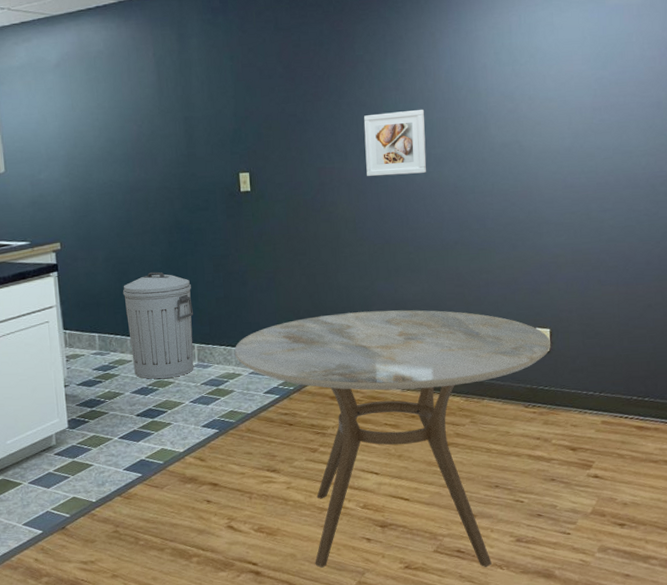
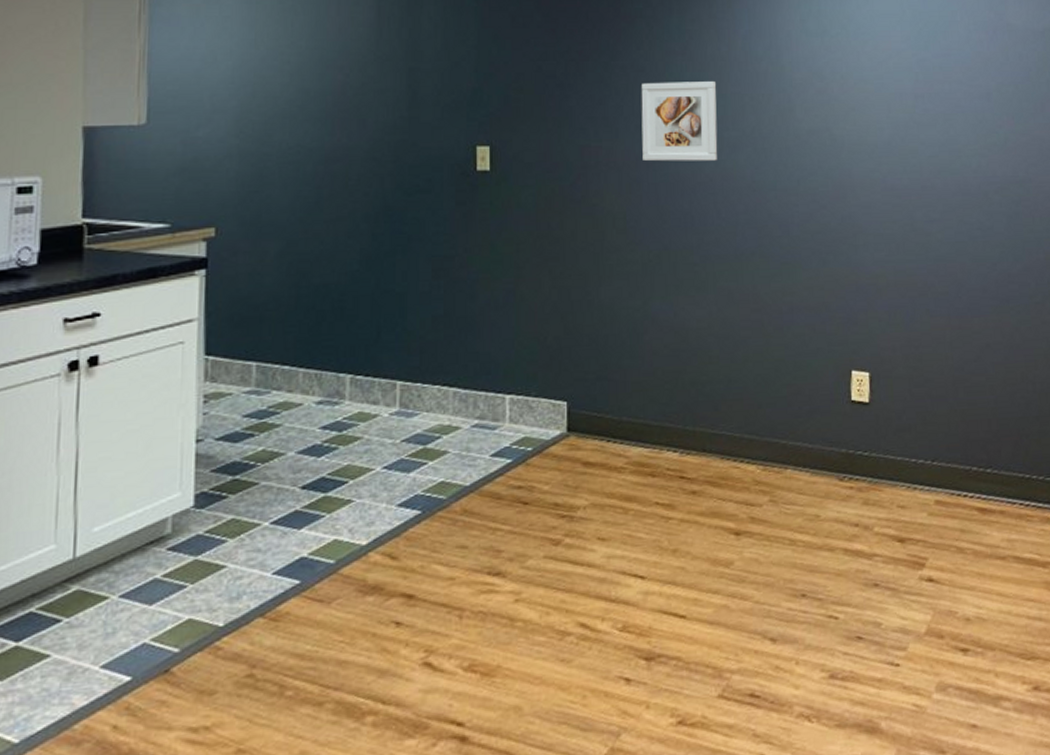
trash can: present [122,272,194,379] -> none [299,275,398,433]
dining table: present [234,310,550,568] -> none [452,340,870,728]

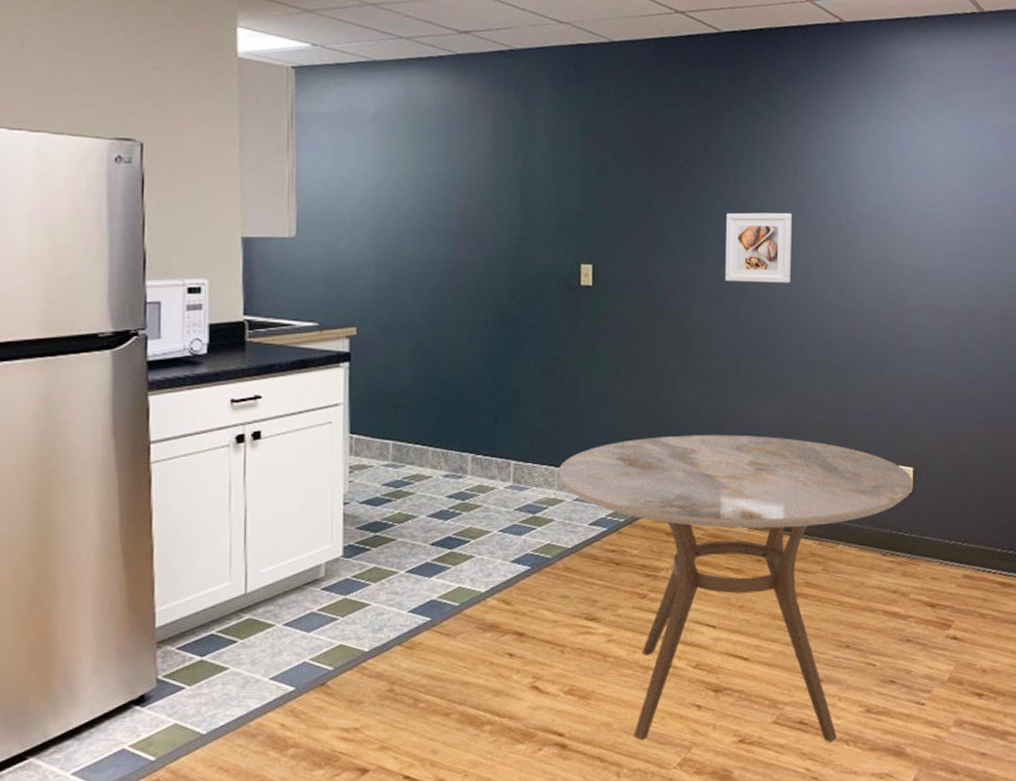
dining table: none [452,340,870,728] -> present [558,435,913,743]

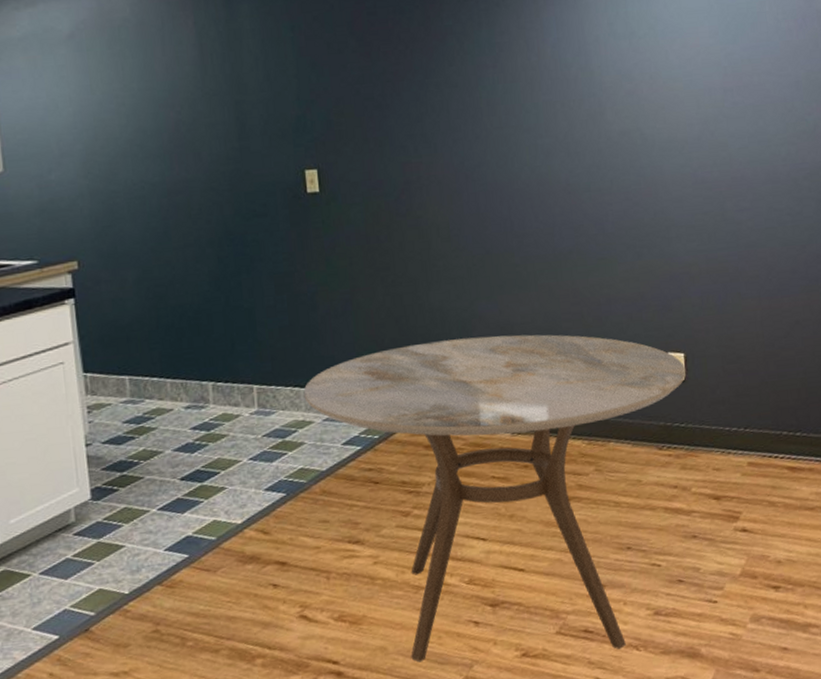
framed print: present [725,212,793,283] -> none [455,91,532,172]

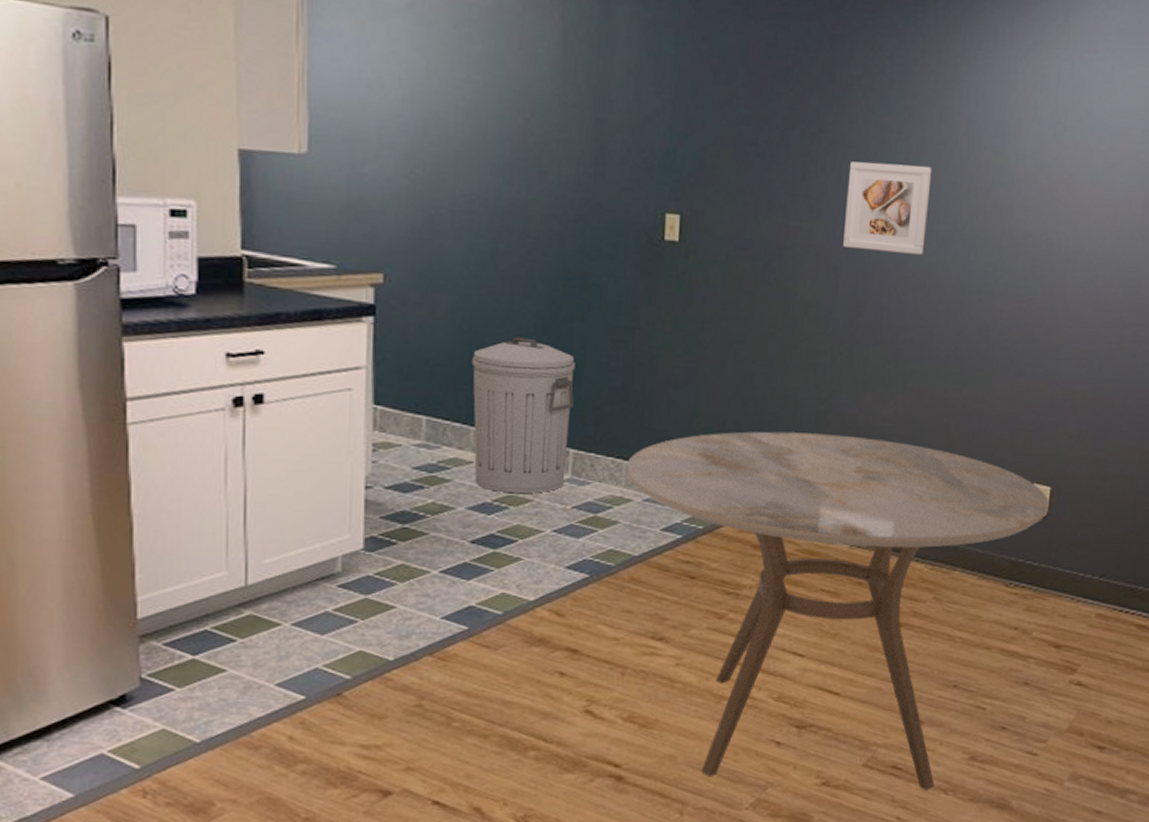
trash can: none [159,295,253,432] -> present [471,337,575,494]
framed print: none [455,91,532,172] -> present [843,161,933,255]

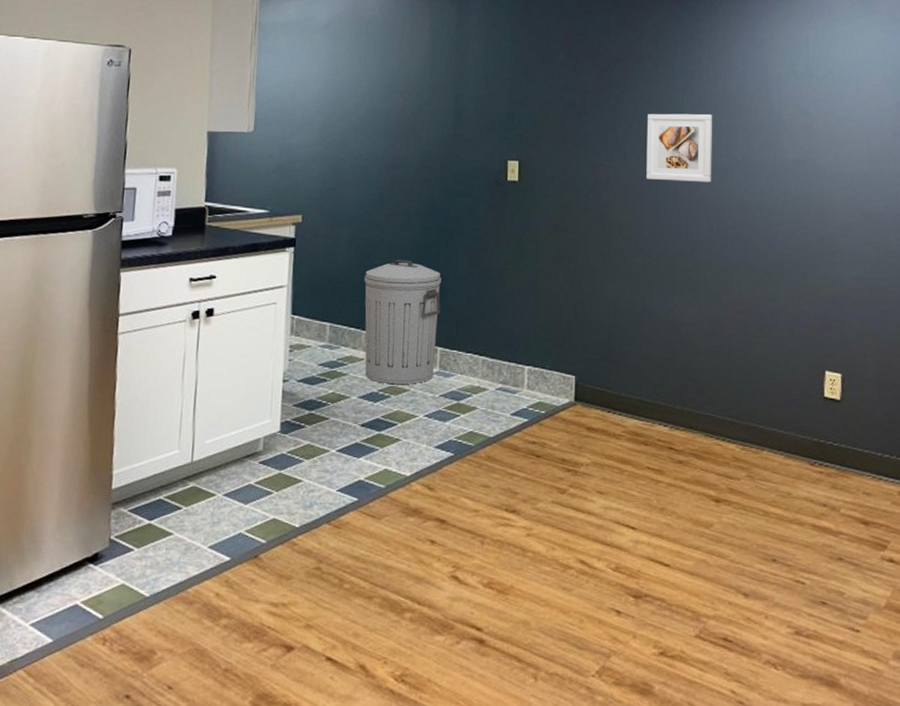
dining table: present [626,431,1049,790] -> none [482,329,841,664]

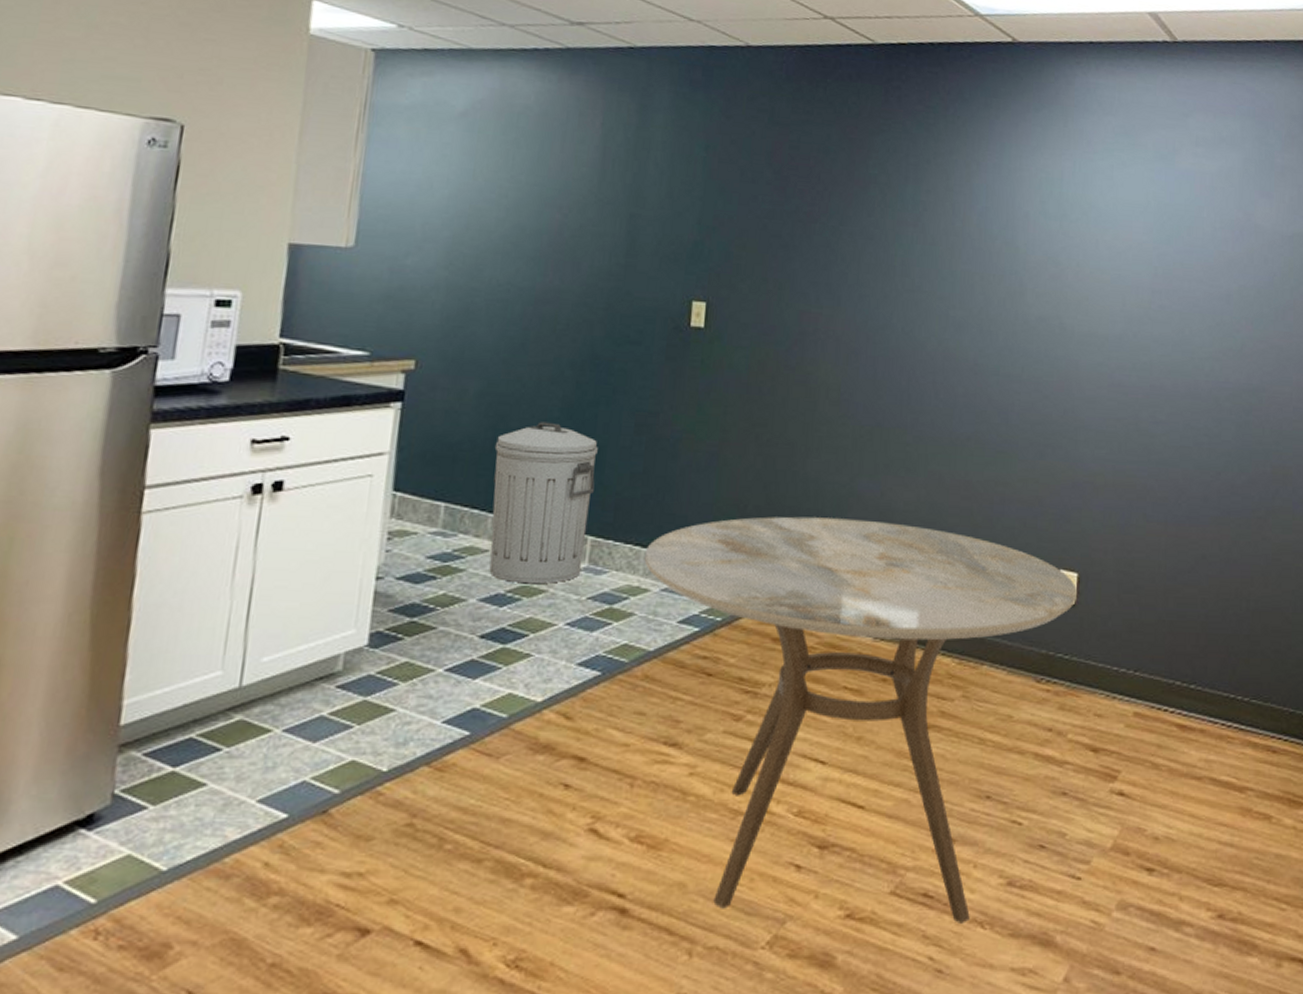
dining table: none [482,329,841,664] -> present [644,516,1077,924]
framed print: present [646,113,713,182] -> none [863,252,947,339]

